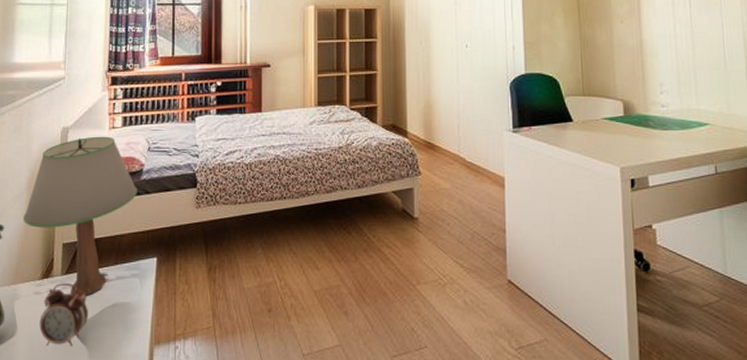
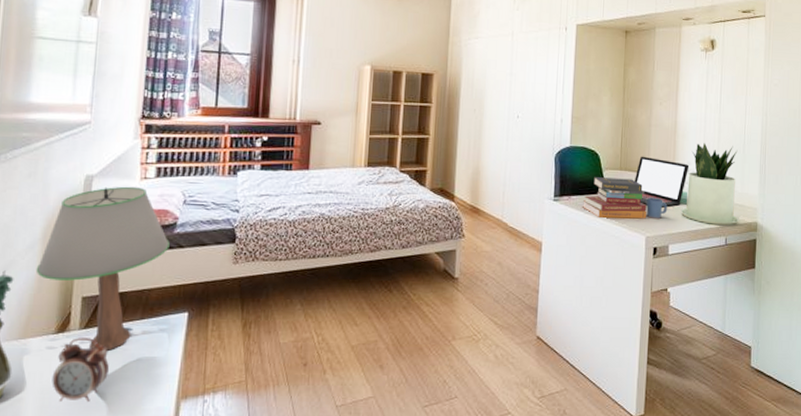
books: none [545,105,618,149] -> present [583,177,647,219]
laptop: none [601,79,662,134] -> present [635,156,689,208]
mug: none [616,124,643,148] -> present [646,197,668,220]
planter: none [658,61,729,152] -> present [680,143,739,226]

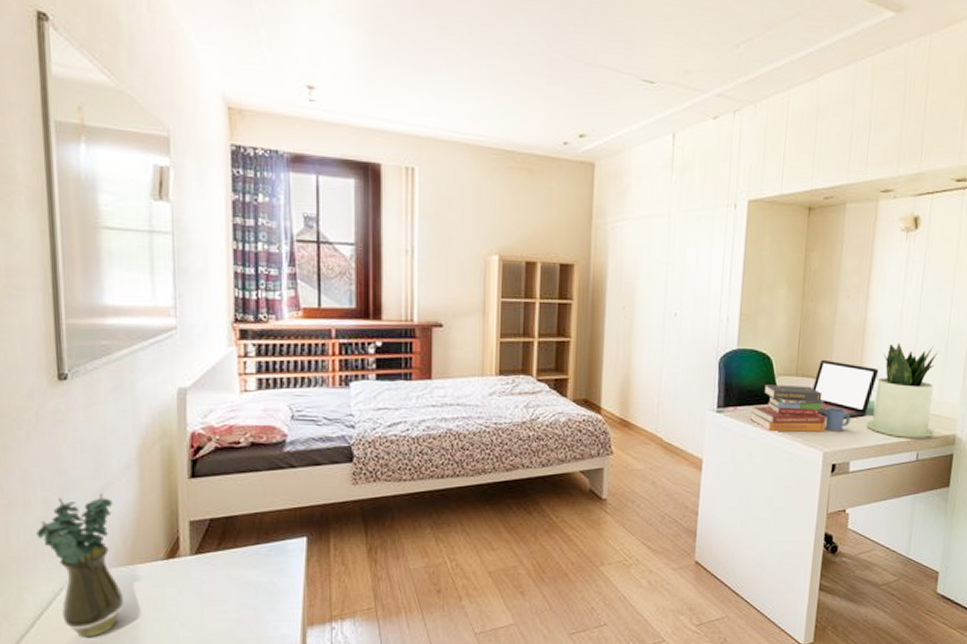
table lamp: present [36,186,170,351] -> none [135,400,280,577]
alarm clock: present [52,338,109,402] -> none [167,563,226,629]

